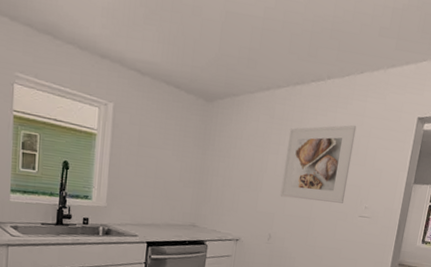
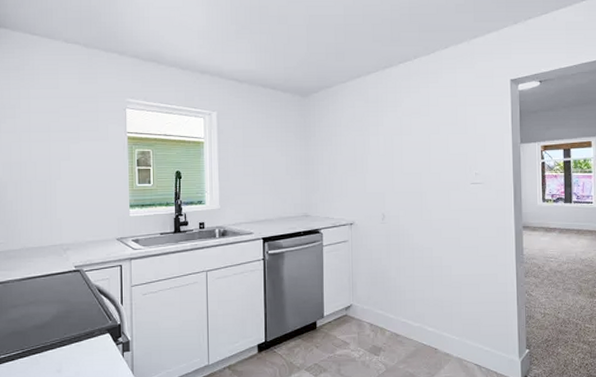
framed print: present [280,124,357,203] -> none [385,96,453,176]

